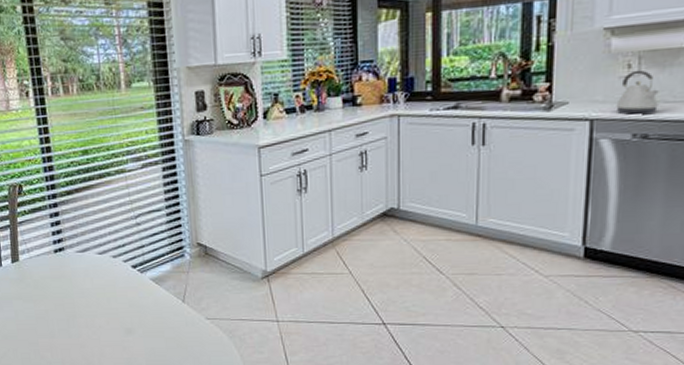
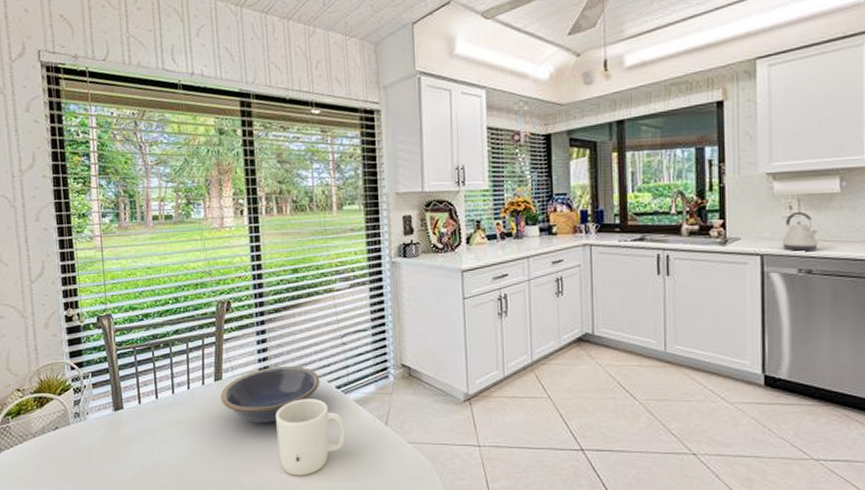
bowl: none [18,247,116,302] -> present [220,366,320,423]
mug: none [73,278,144,350] -> present [275,399,346,476]

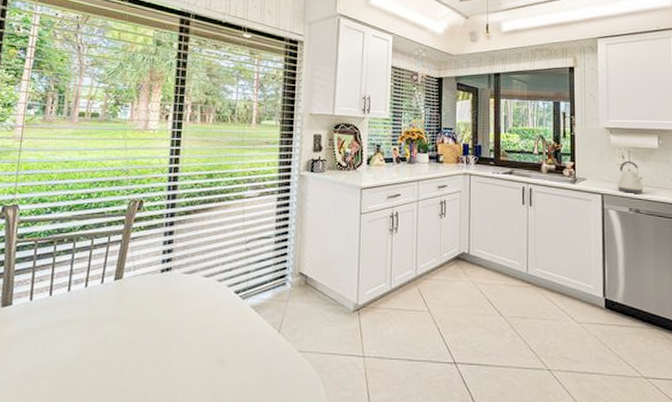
bowl: present [220,366,320,423] -> none [117,268,221,326]
mug: present [275,399,346,476] -> none [168,302,239,384]

